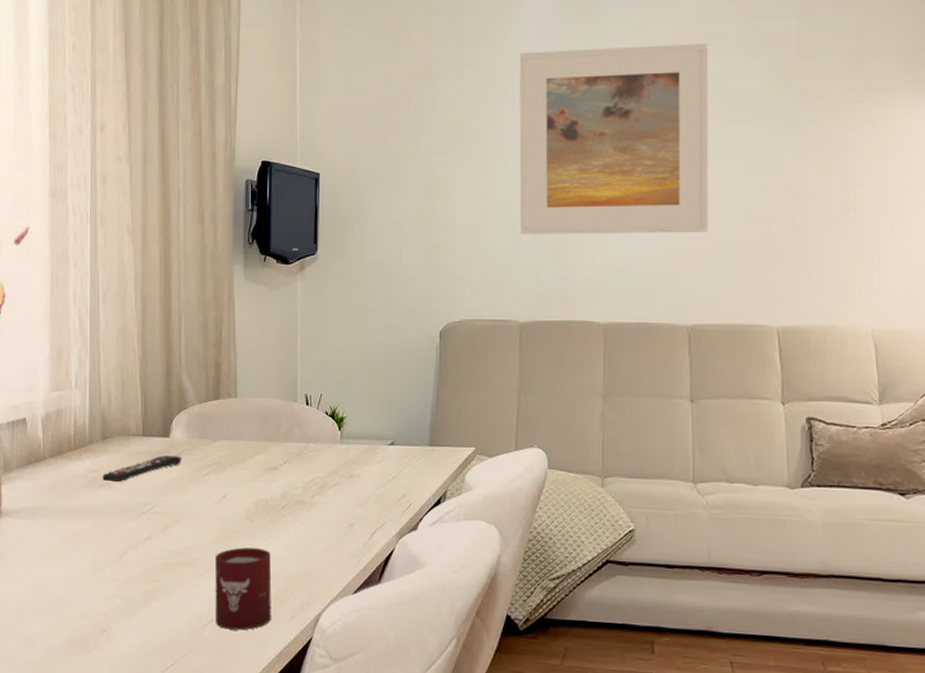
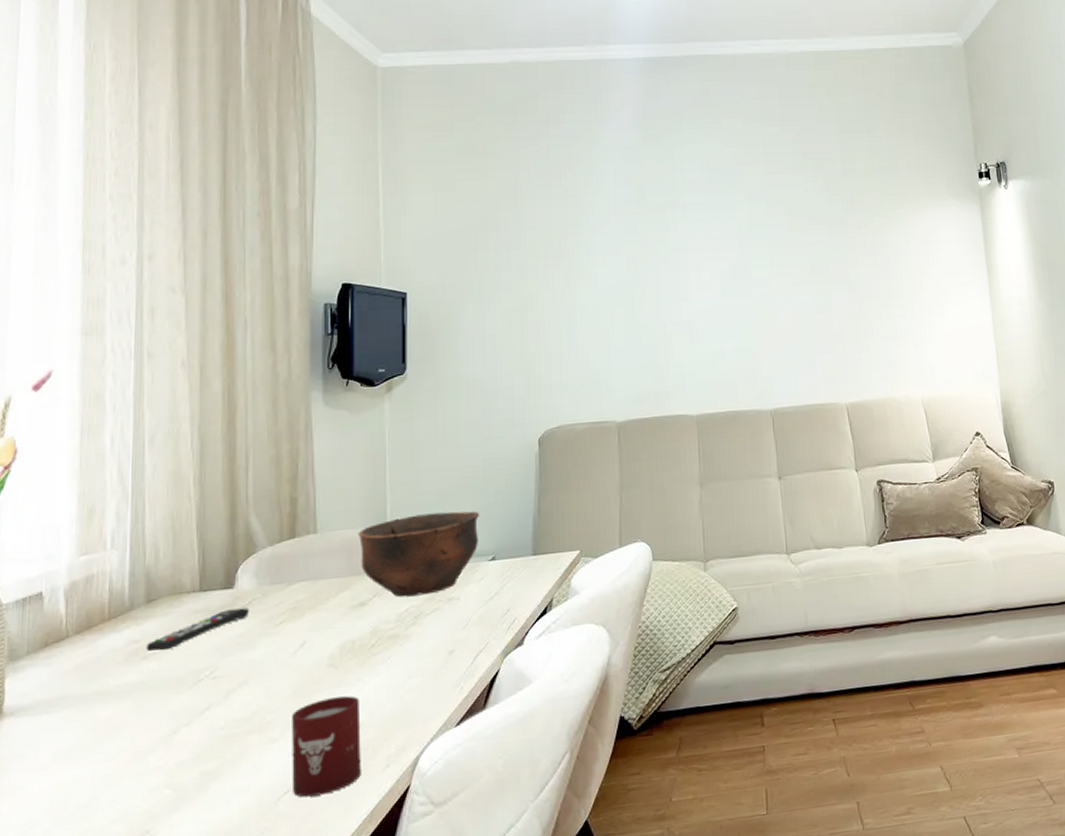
bowl: none [272,392,380,469] -> present [358,511,479,598]
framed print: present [519,42,709,234] -> none [603,163,781,339]

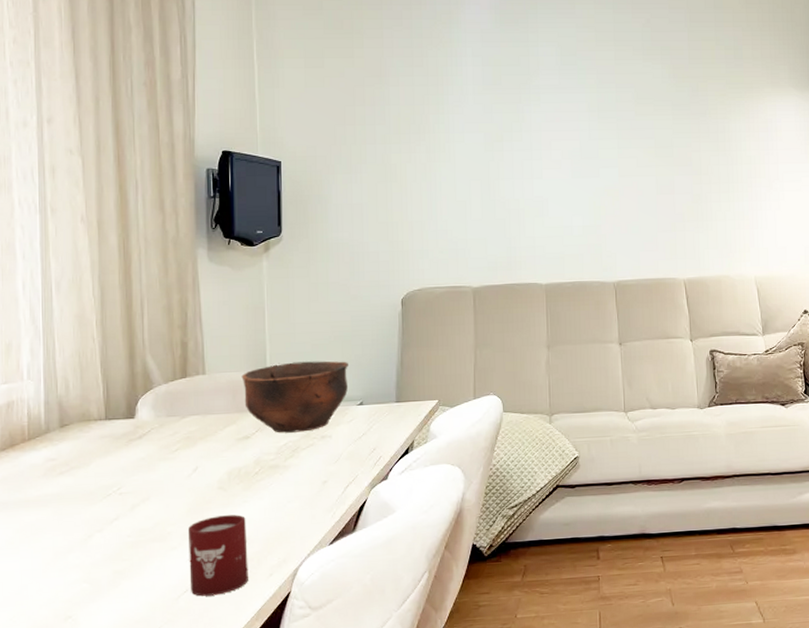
remote control: present [146,607,249,652] -> none [62,435,148,469]

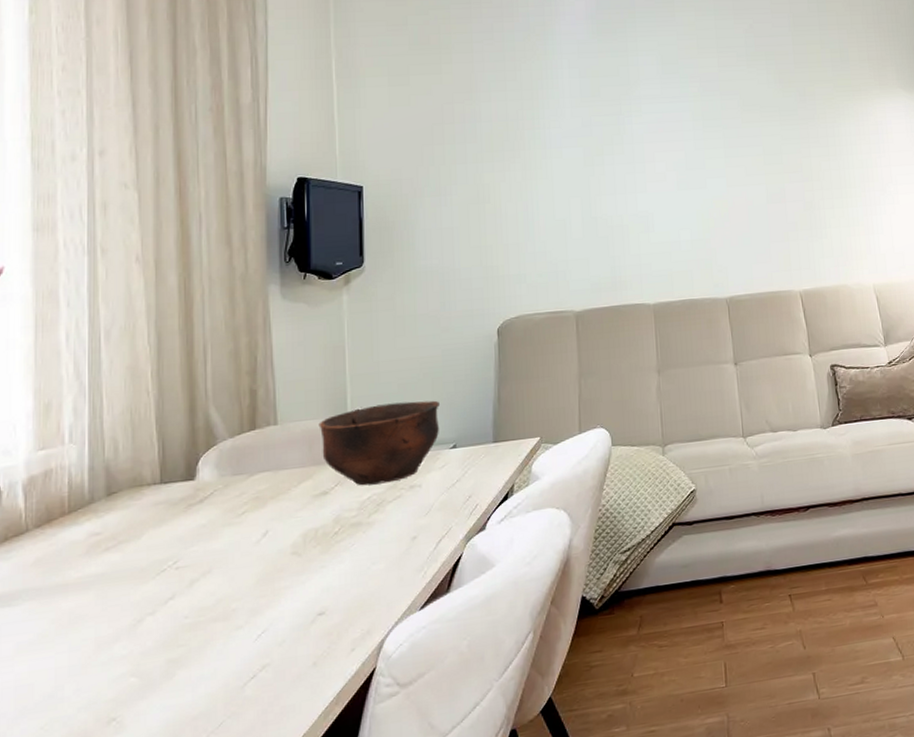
cup: present [188,514,248,597] -> none [257,582,327,682]

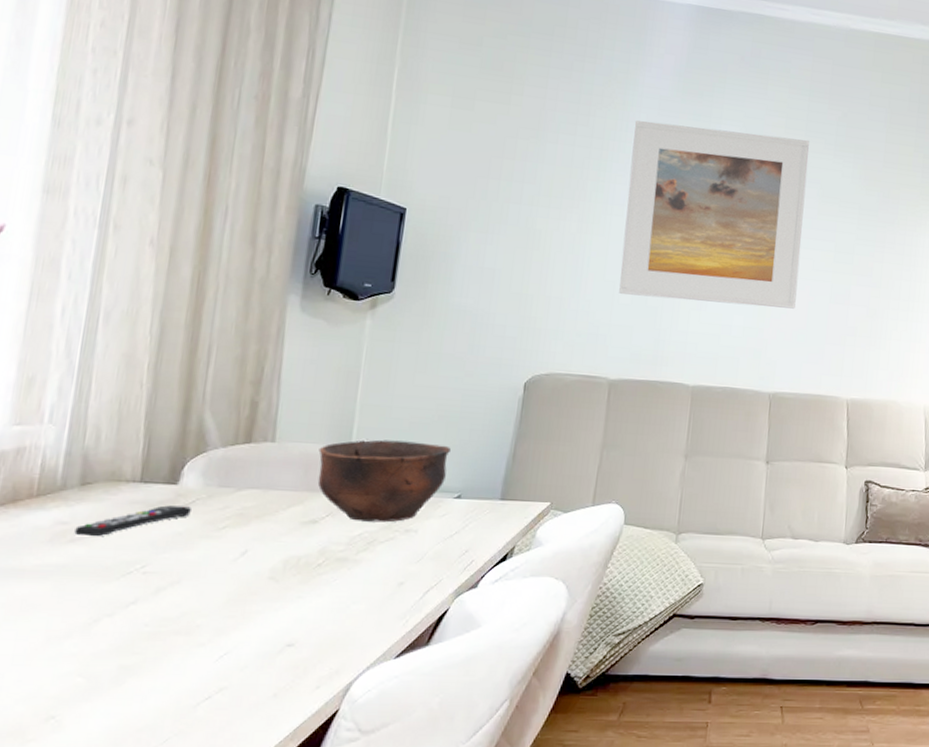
remote control: none [108,498,211,544] -> present [74,505,191,537]
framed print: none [558,56,736,230] -> present [619,120,809,309]

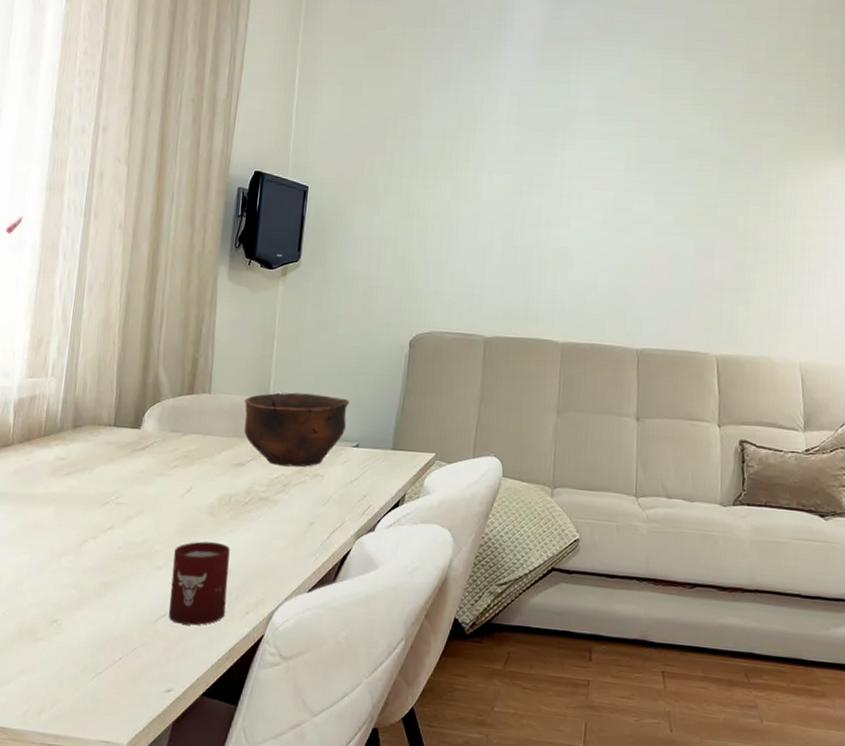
remote control: present [74,505,191,537] -> none [69,446,150,472]
cup: none [214,611,297,706] -> present [169,541,230,626]
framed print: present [619,120,809,309] -> none [490,91,666,265]

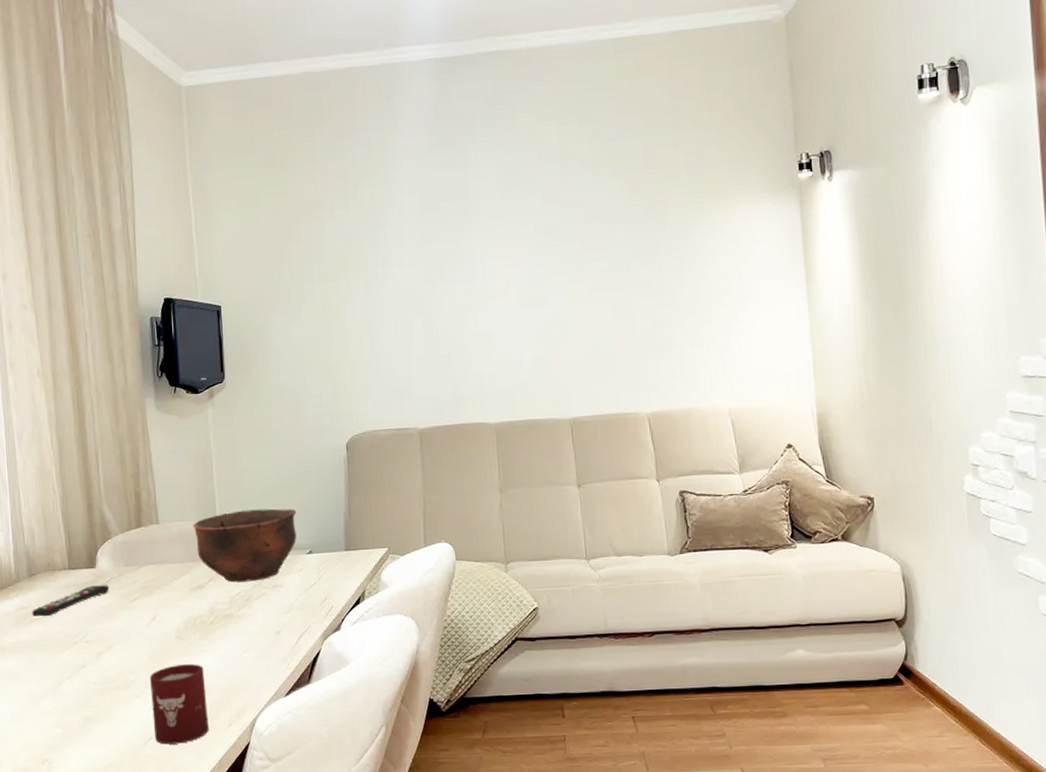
remote control: none [69,446,150,472] -> present [32,585,109,617]

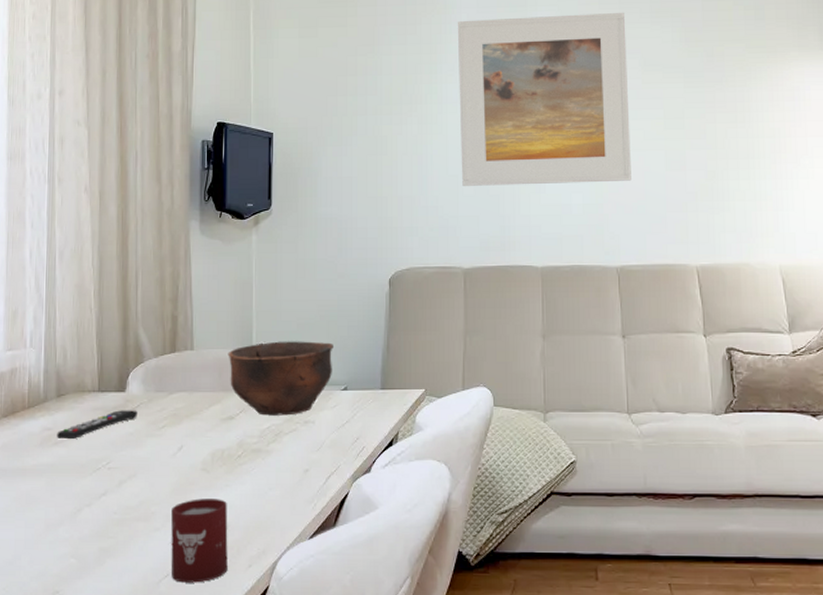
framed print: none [398,164,580,348] -> present [457,12,631,186]

